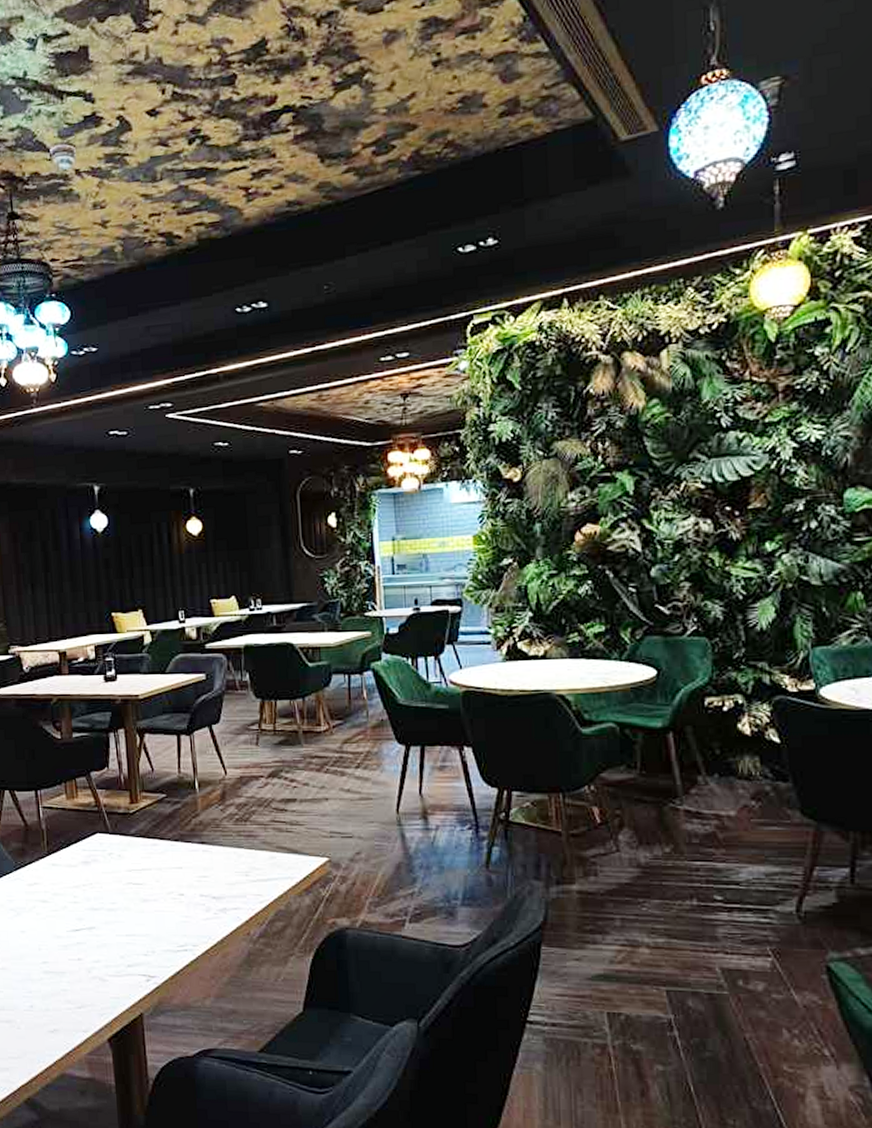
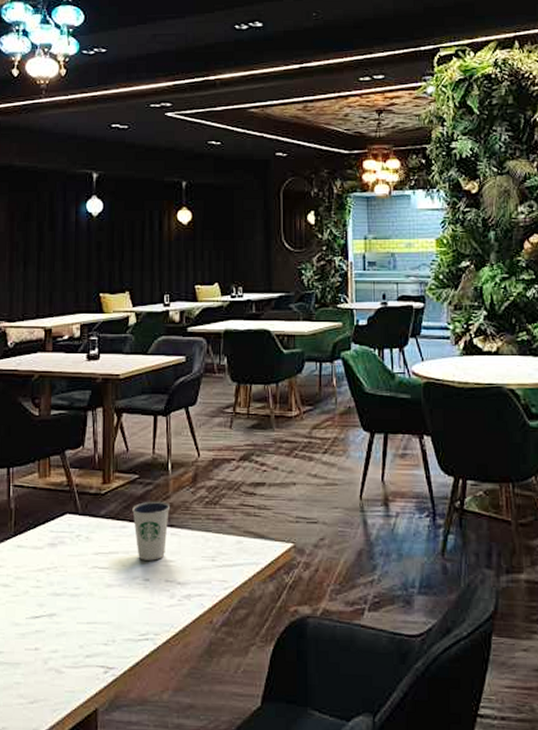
dixie cup: none [162,819,200,876] -> present [132,501,170,561]

